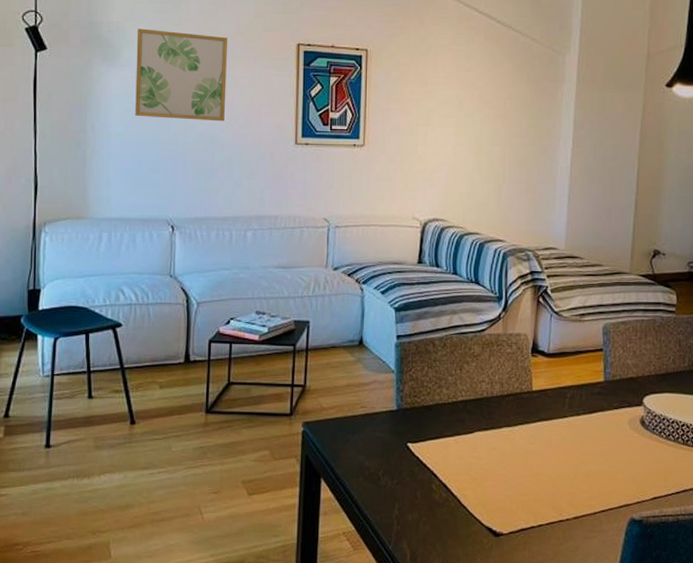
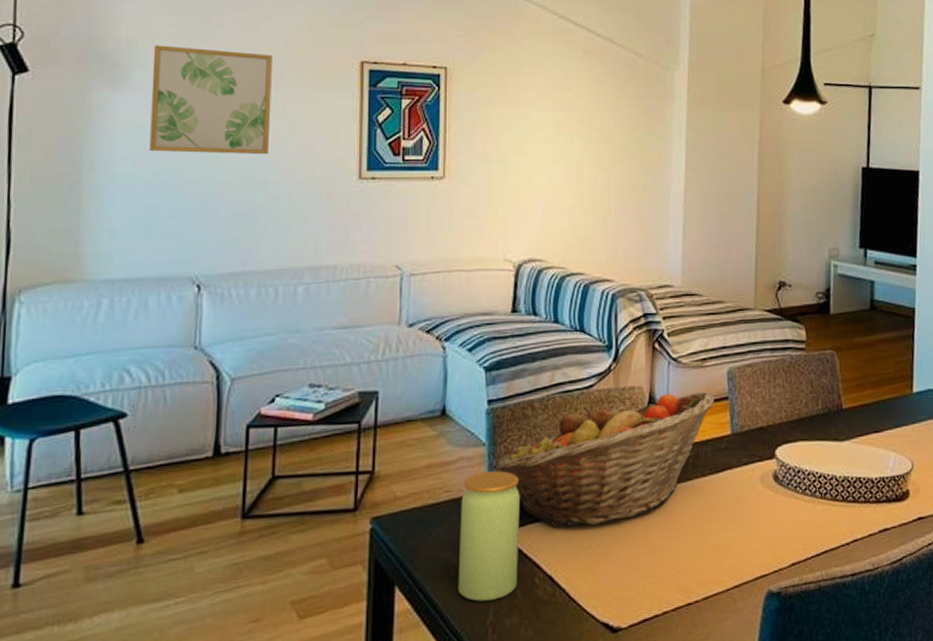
jar: none [370,394,422,498] -> present [458,471,520,602]
fruit basket: none [402,341,590,446] -> present [495,392,714,527]

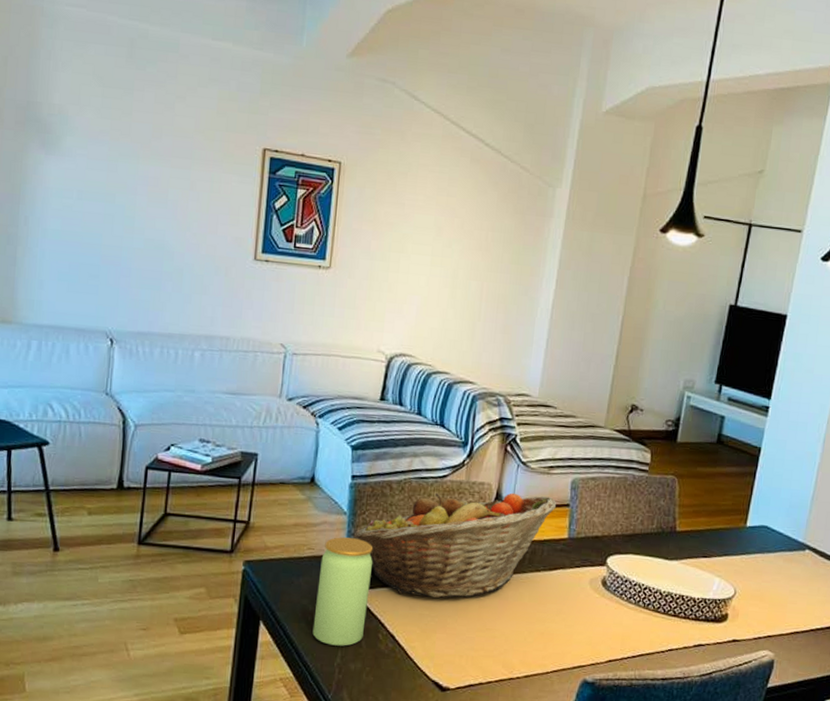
wall art: present [149,45,272,155] -> none [75,114,185,228]

